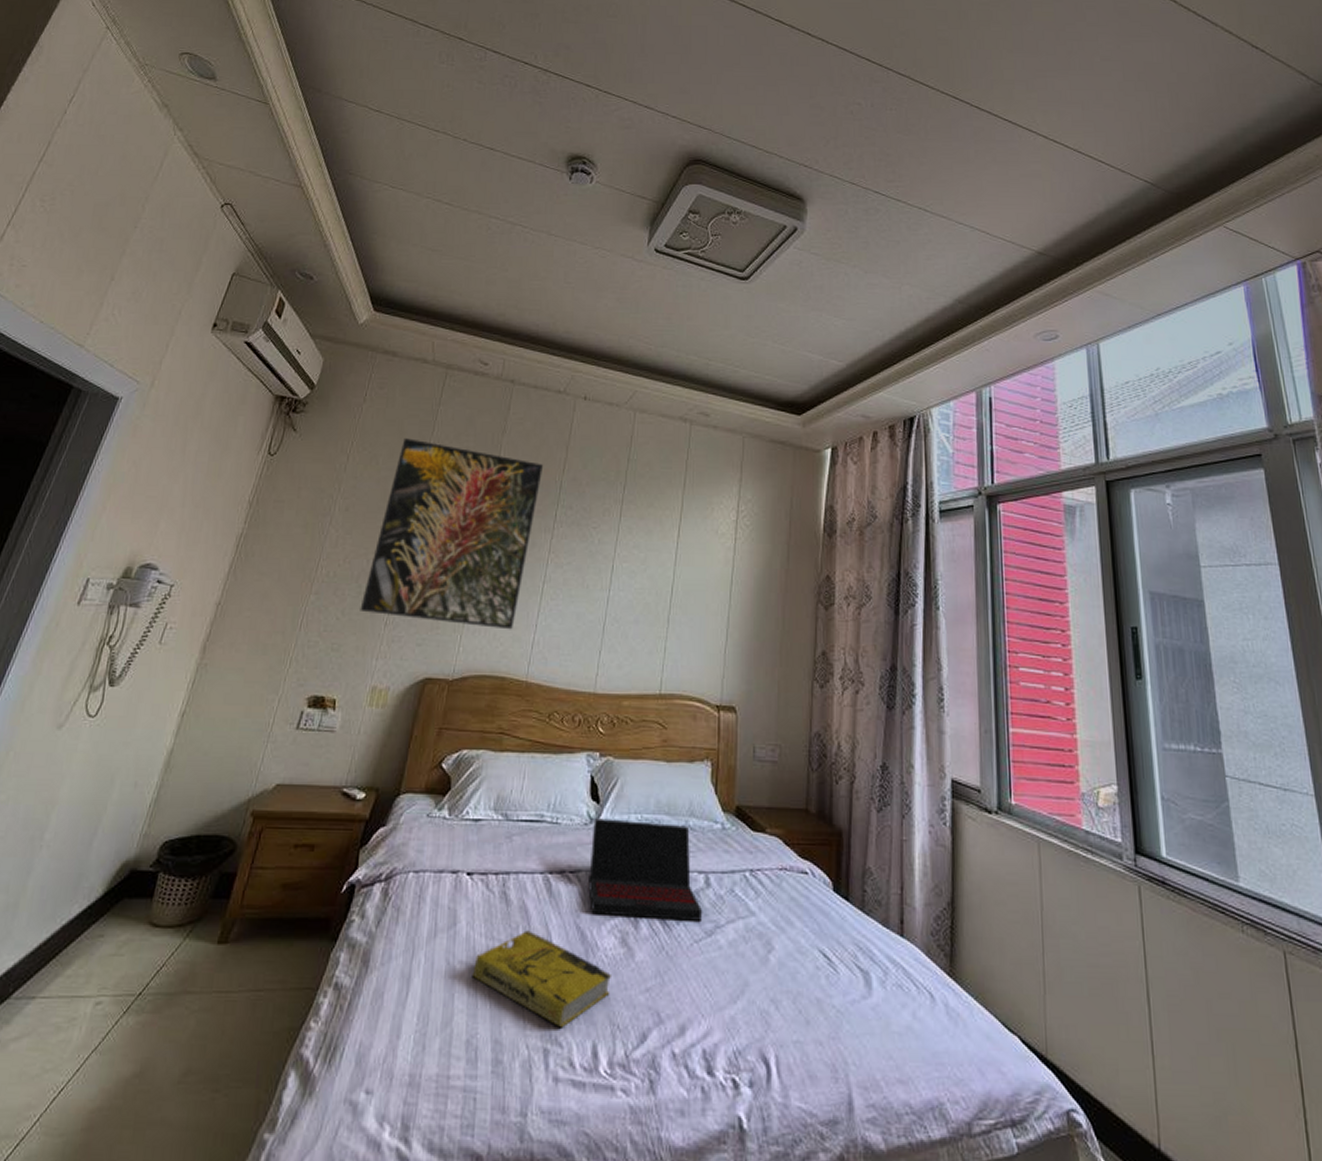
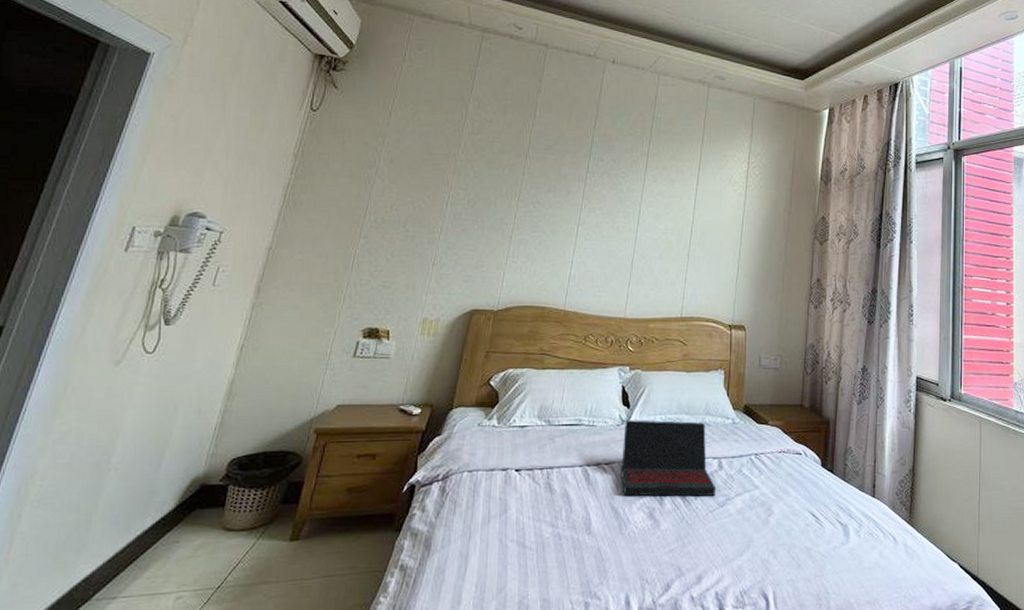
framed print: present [360,438,543,630] -> none [408,96,576,267]
book: present [471,930,613,1028] -> none [522,512,642,586]

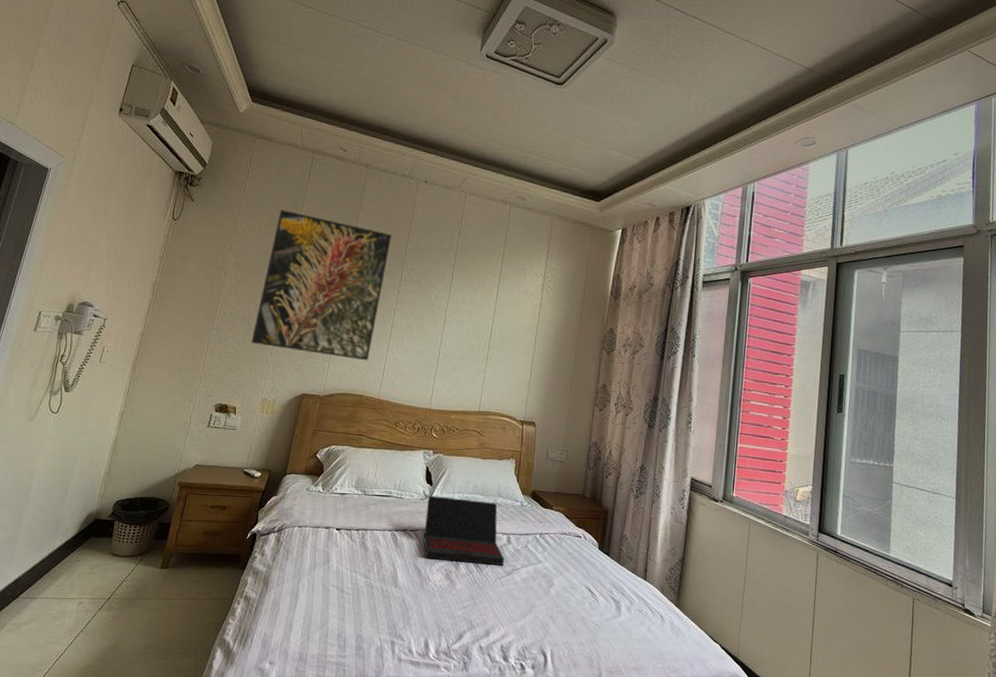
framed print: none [408,96,576,267] -> present [251,210,391,361]

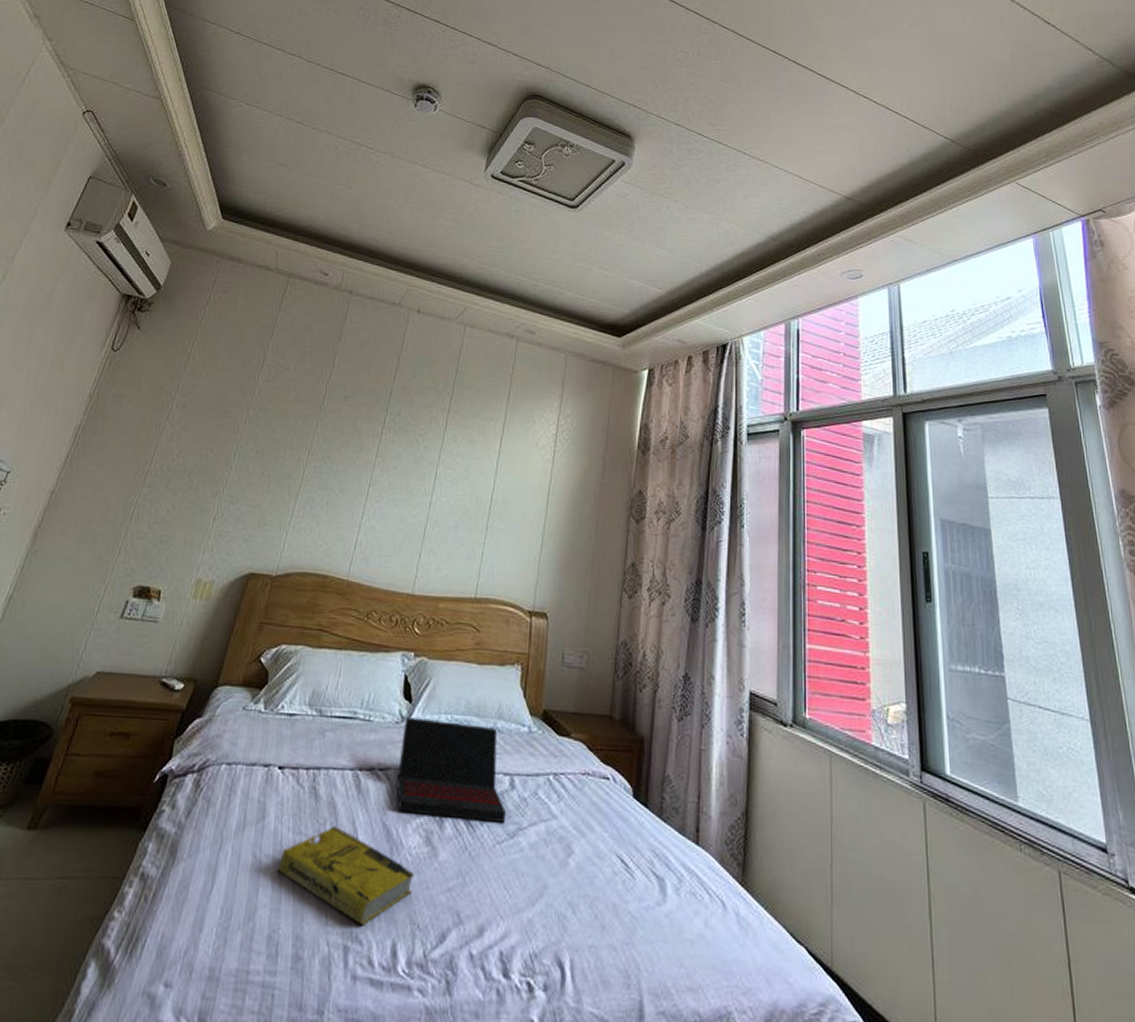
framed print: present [251,210,391,361] -> none [190,341,375,530]
book: none [341,567,440,629] -> present [277,826,416,926]

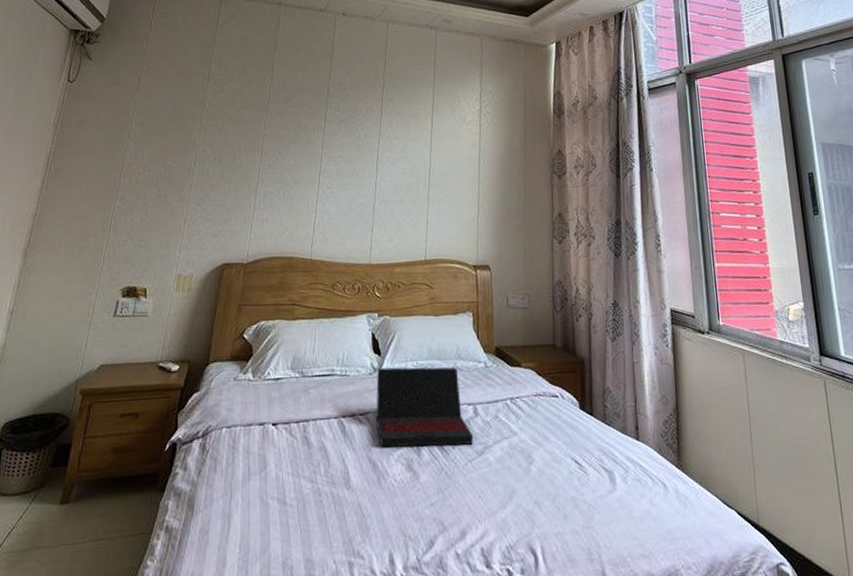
book: present [277,826,416,926] -> none [283,466,402,544]

